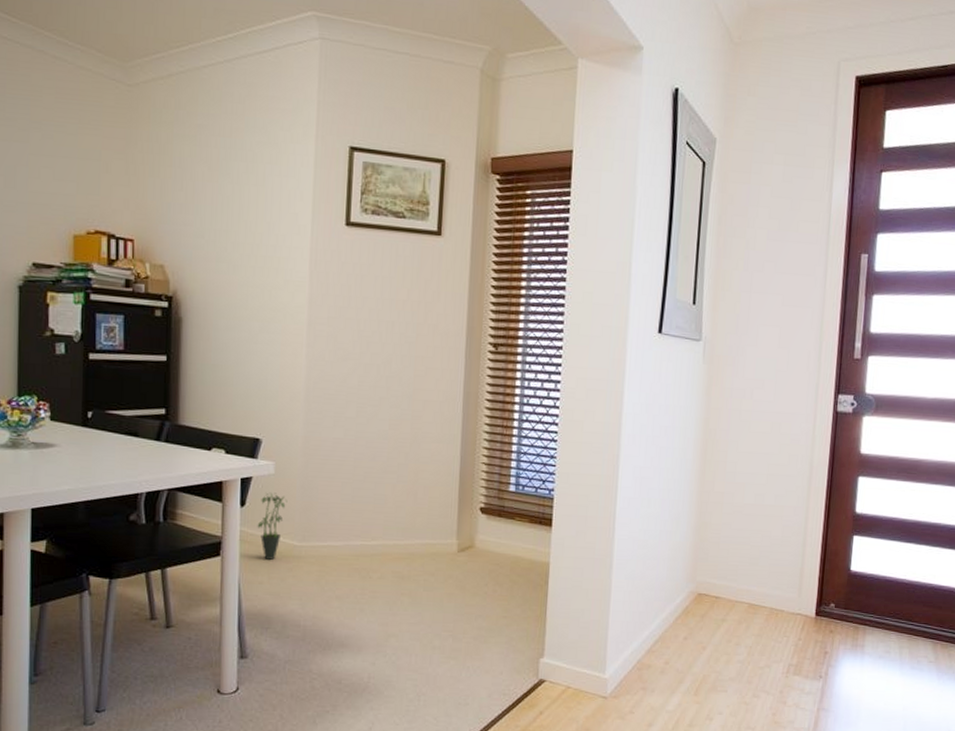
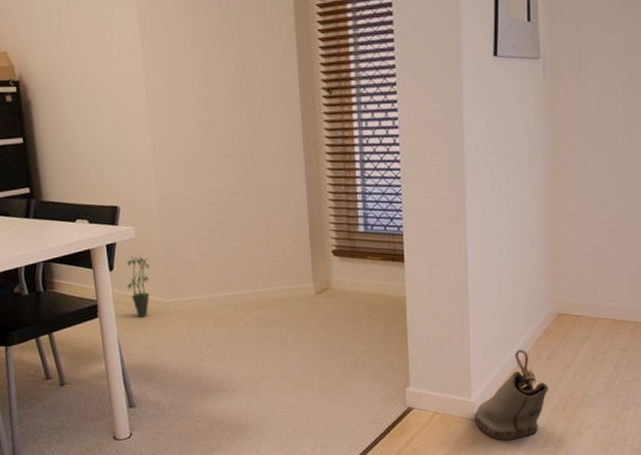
shoe: none [606,627,683,721] -> present [475,350,549,440]

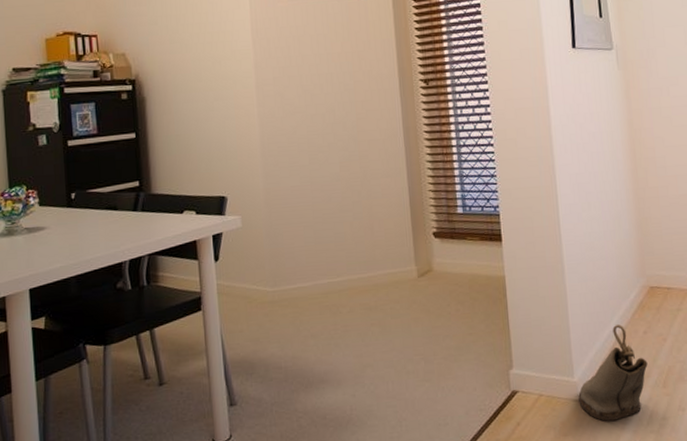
potted plant: present [126,255,151,317] -> none [231,244,257,308]

